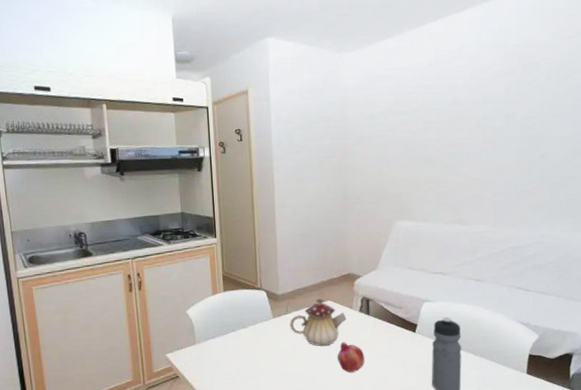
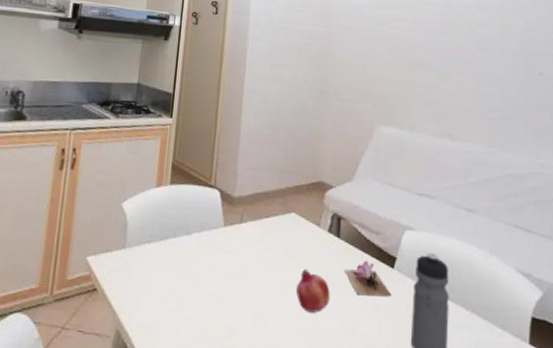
teapot: present [290,299,347,347] -> none [243,209,312,273]
flower: none [375,329,415,356] -> present [345,260,392,297]

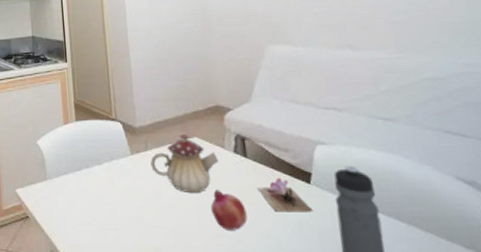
teapot: none [243,209,312,273] -> present [150,134,219,194]

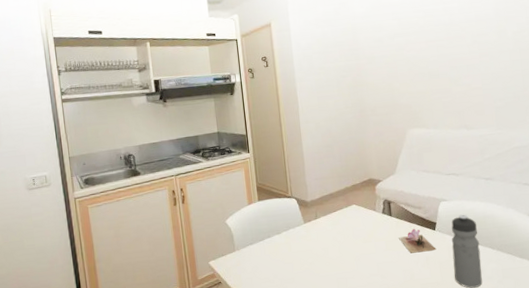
teapot: present [150,134,219,194] -> none [319,203,371,248]
fruit: present [210,190,248,230] -> none [365,242,391,271]

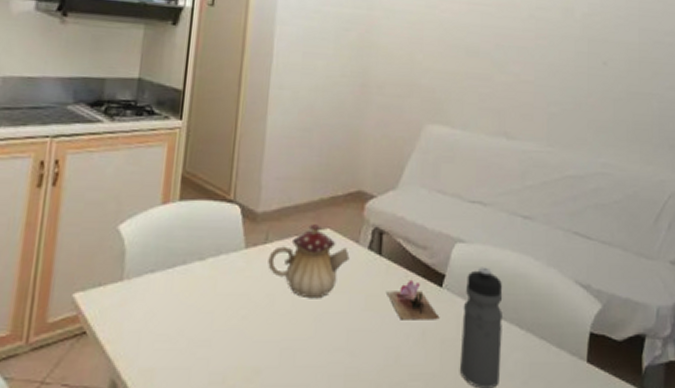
teapot: none [319,203,371,248] -> present [268,224,350,299]

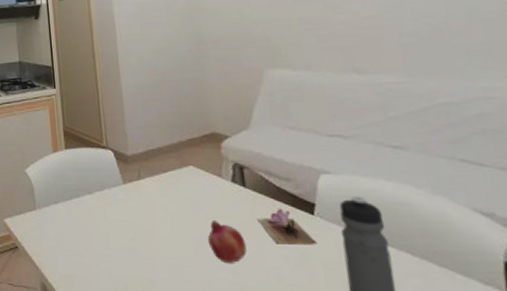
teapot: present [268,224,350,299] -> none [143,163,216,225]
fruit: none [330,294,370,343] -> present [207,221,247,263]

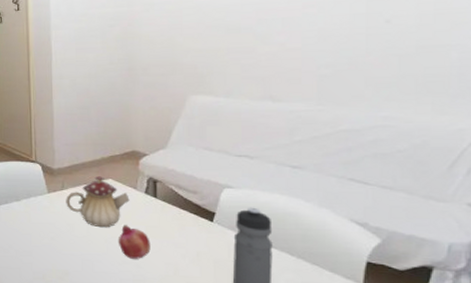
teapot: none [143,163,216,225] -> present [66,176,130,228]
flower: present [258,208,317,245] -> none [164,215,212,246]

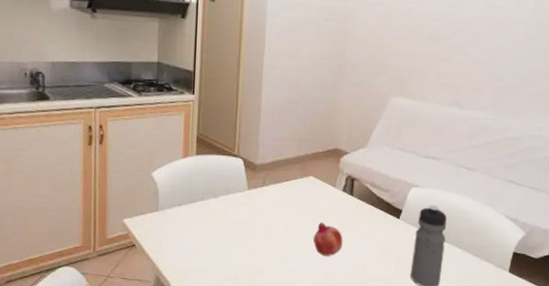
teapot: present [66,176,130,228] -> none [265,173,328,226]

